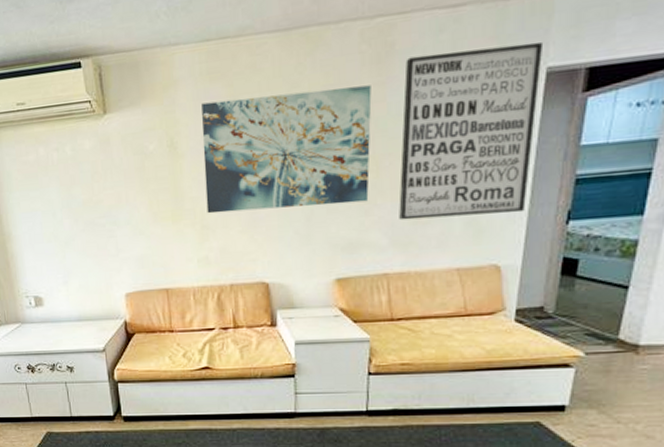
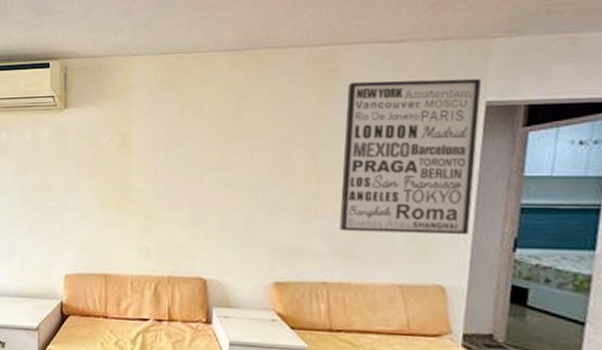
wall art: present [201,85,372,214] -> none [151,103,315,210]

